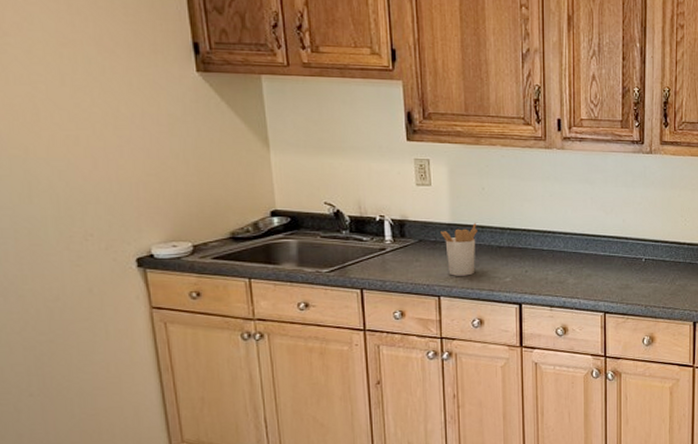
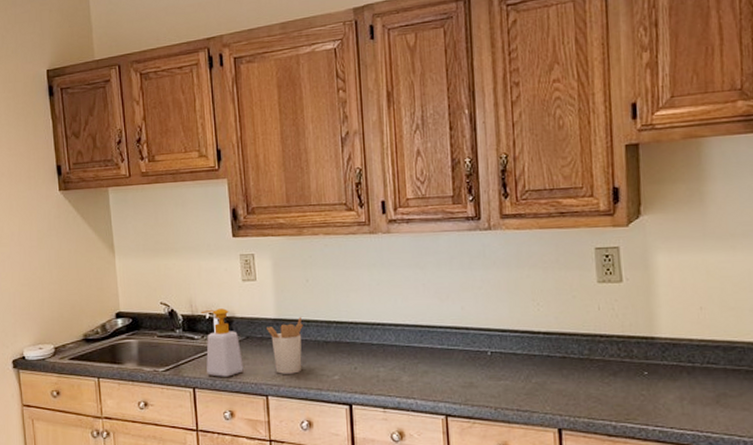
soap bottle: none [370,211,415,278] -> present [201,308,244,377]

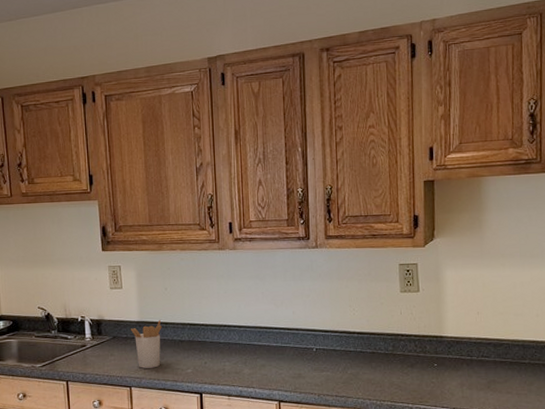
soap bottle: present [201,308,244,377] -> none [73,312,111,371]

